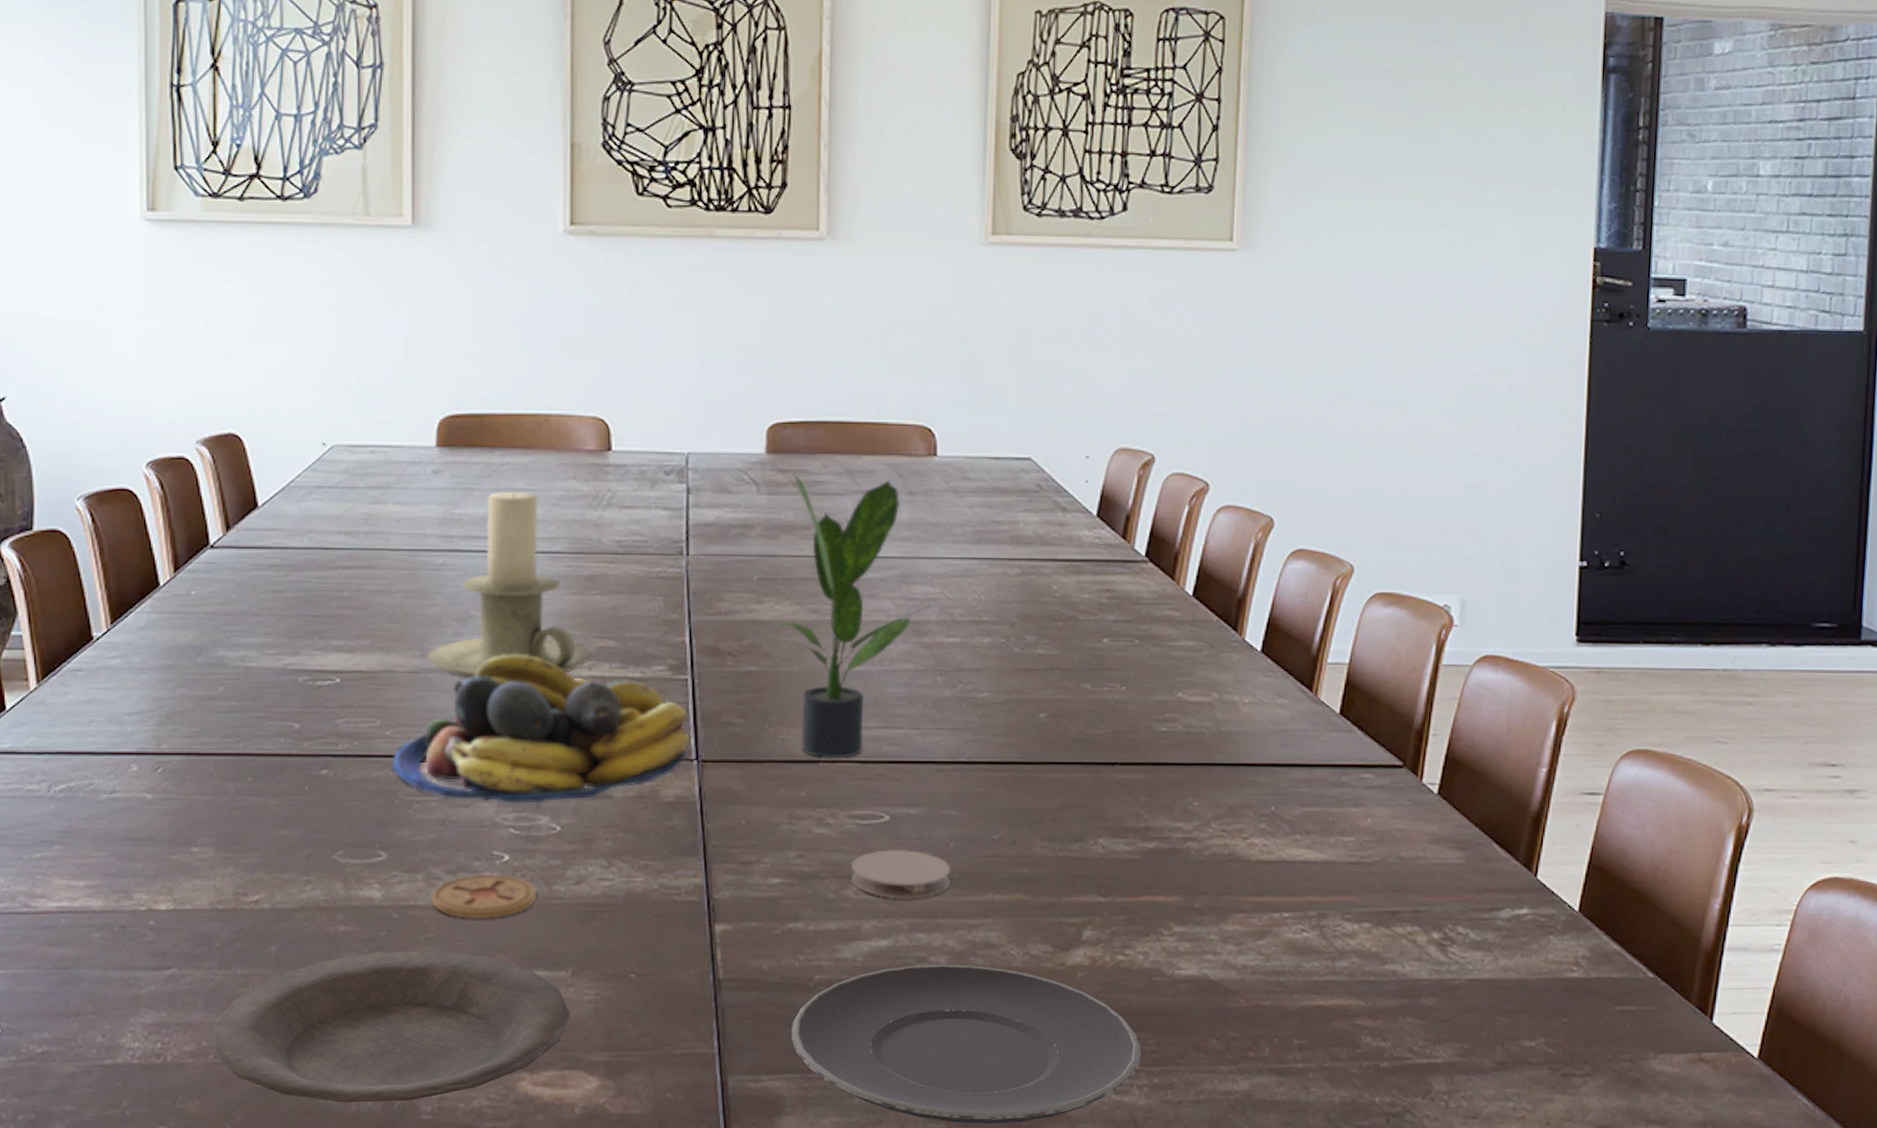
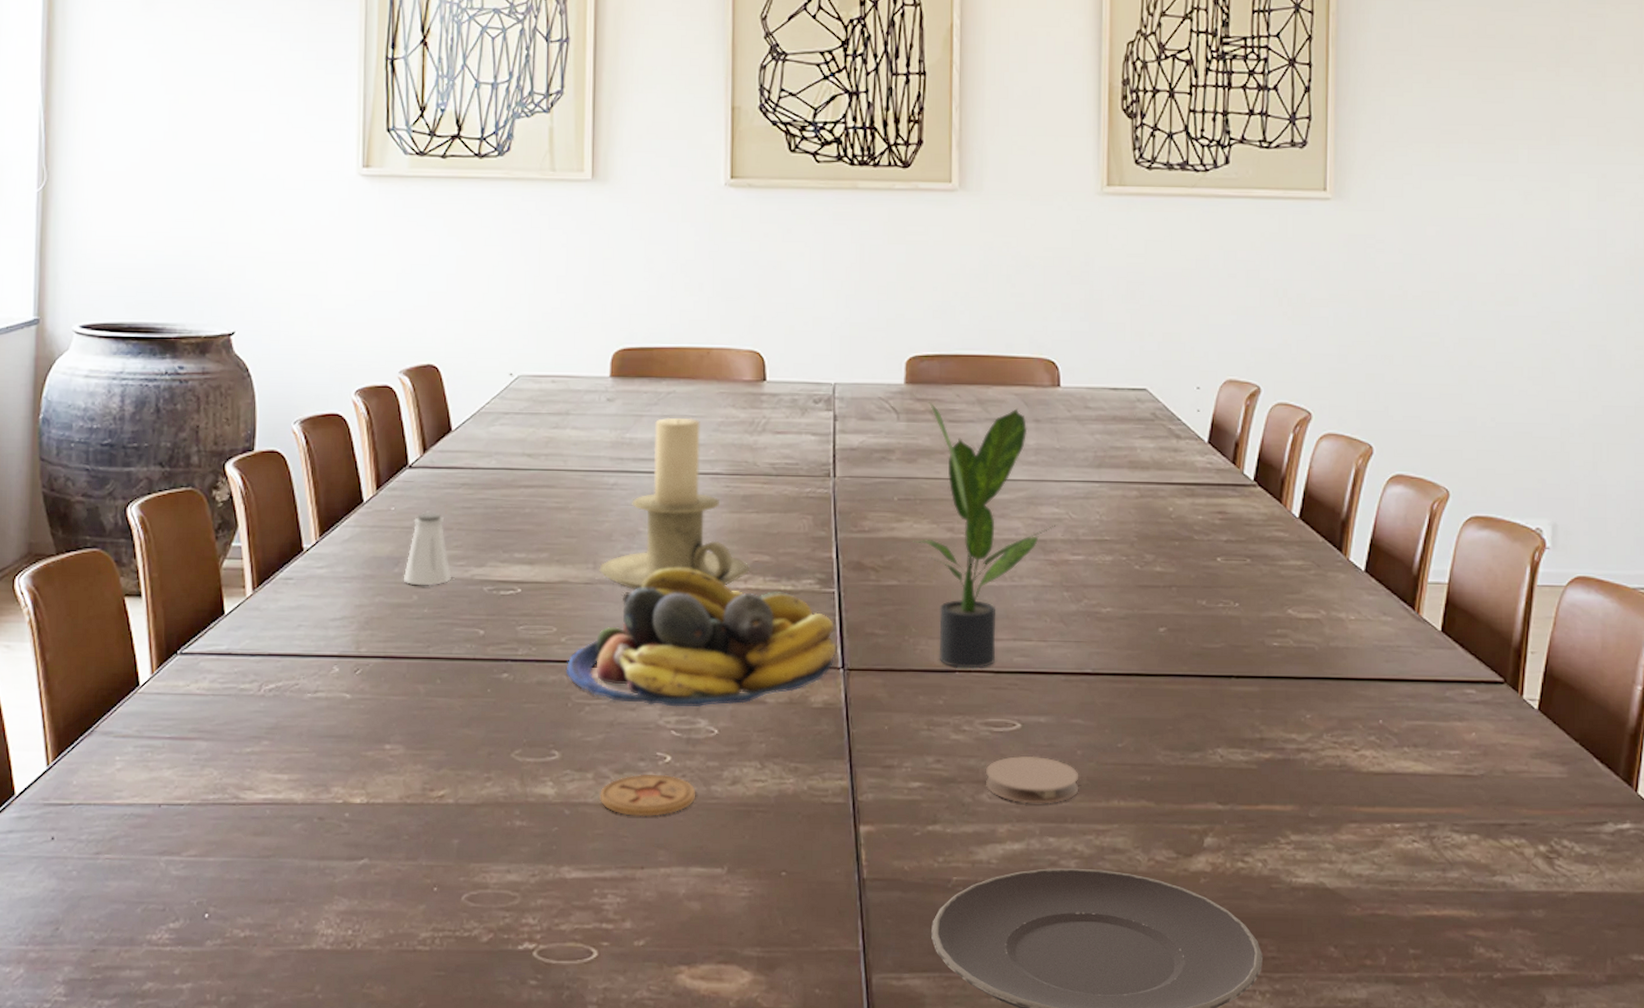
saltshaker: none [208,596,261,677] -> present [404,511,451,586]
plate: present [214,950,570,1103] -> none [400,846,725,992]

